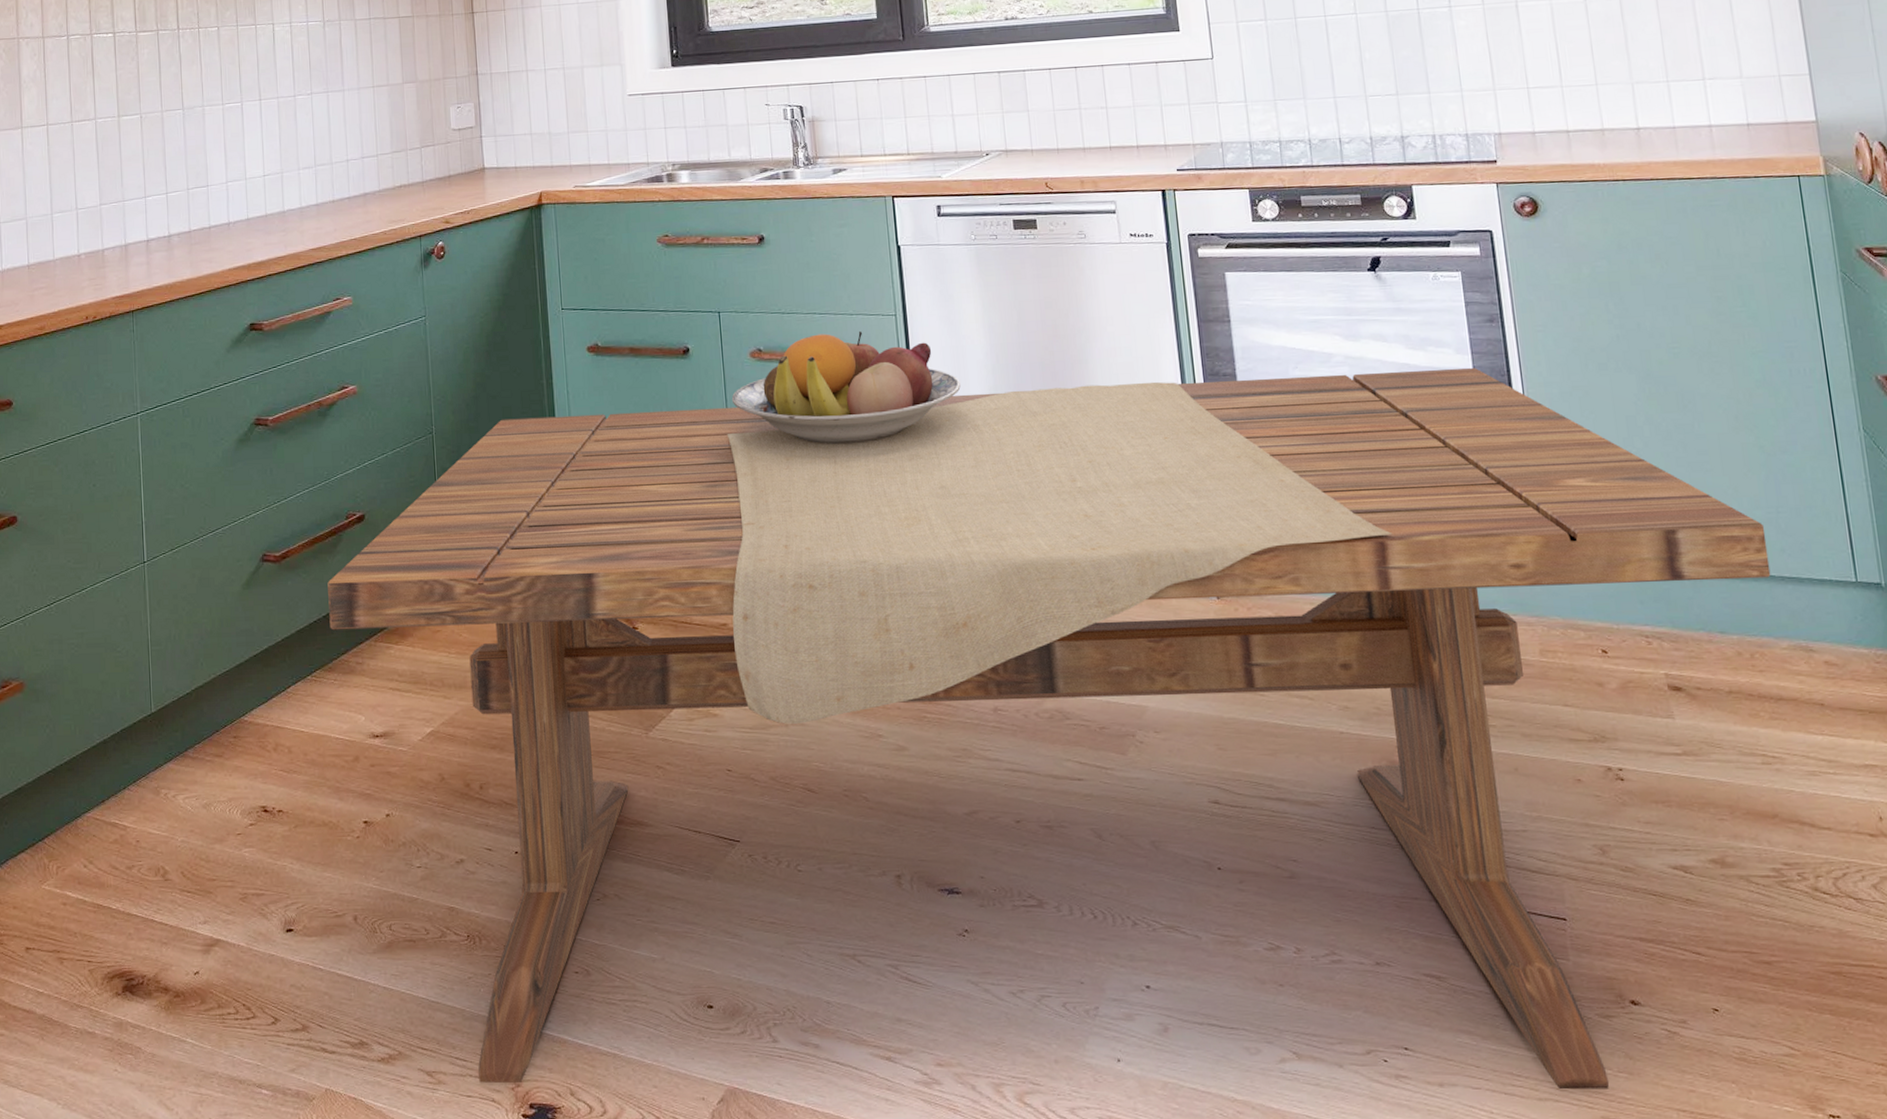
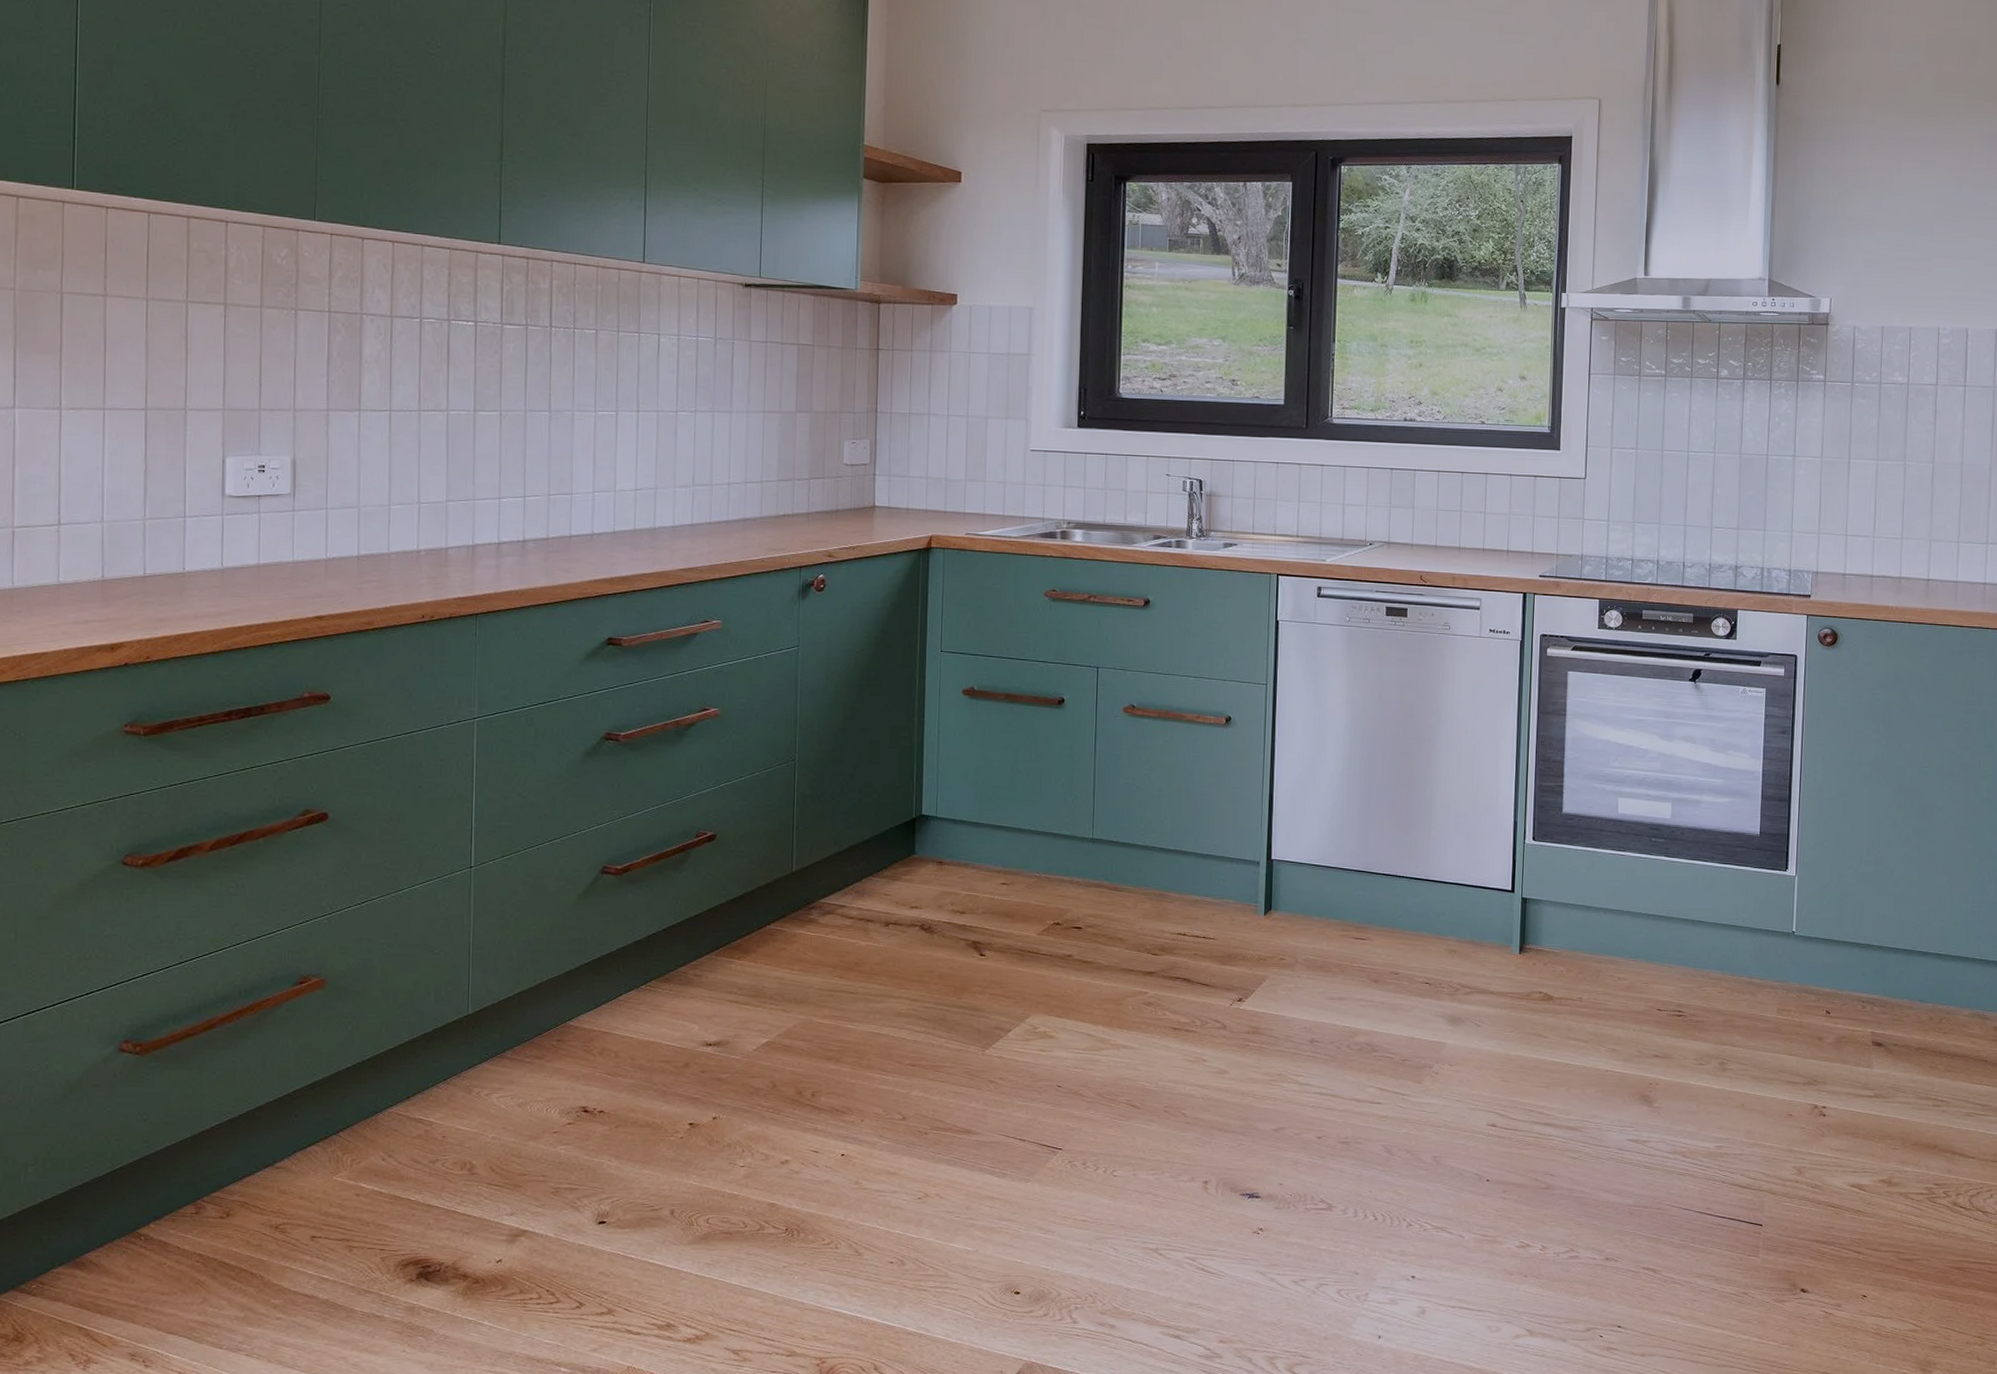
dining table: present [327,368,1771,1090] -> none [669,752,1968,1360]
fruit bowl: present [731,330,961,445] -> none [1100,696,1318,799]

